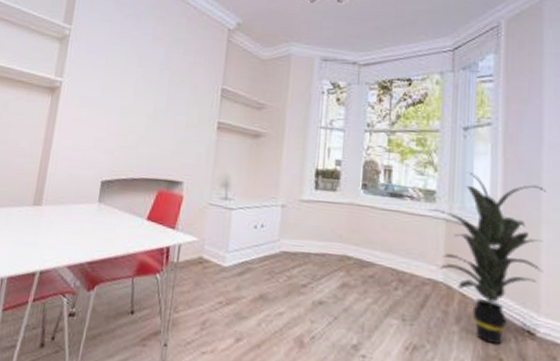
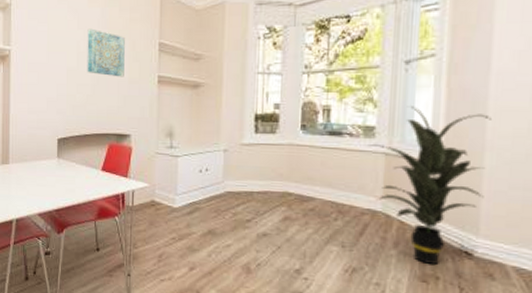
wall art: none [142,67,187,121] -> present [87,28,125,77]

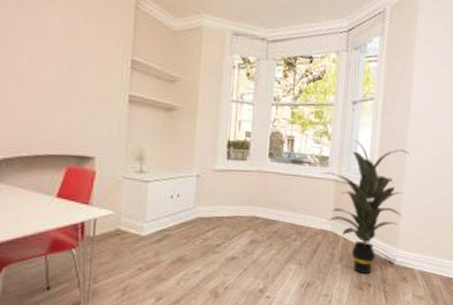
wall art: present [87,28,125,77] -> none [42,33,92,93]

